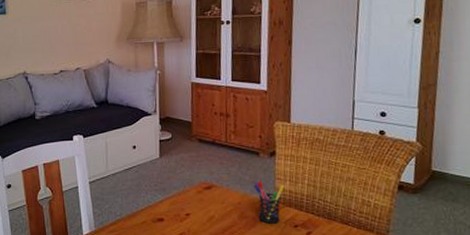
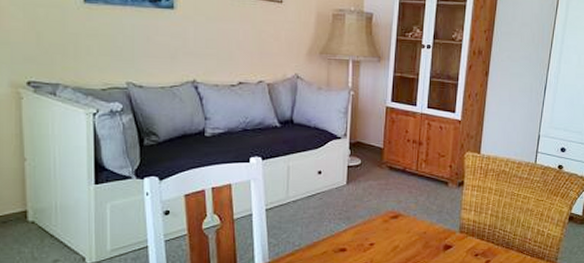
pen holder: present [254,180,285,224] -> none [440,210,469,253]

